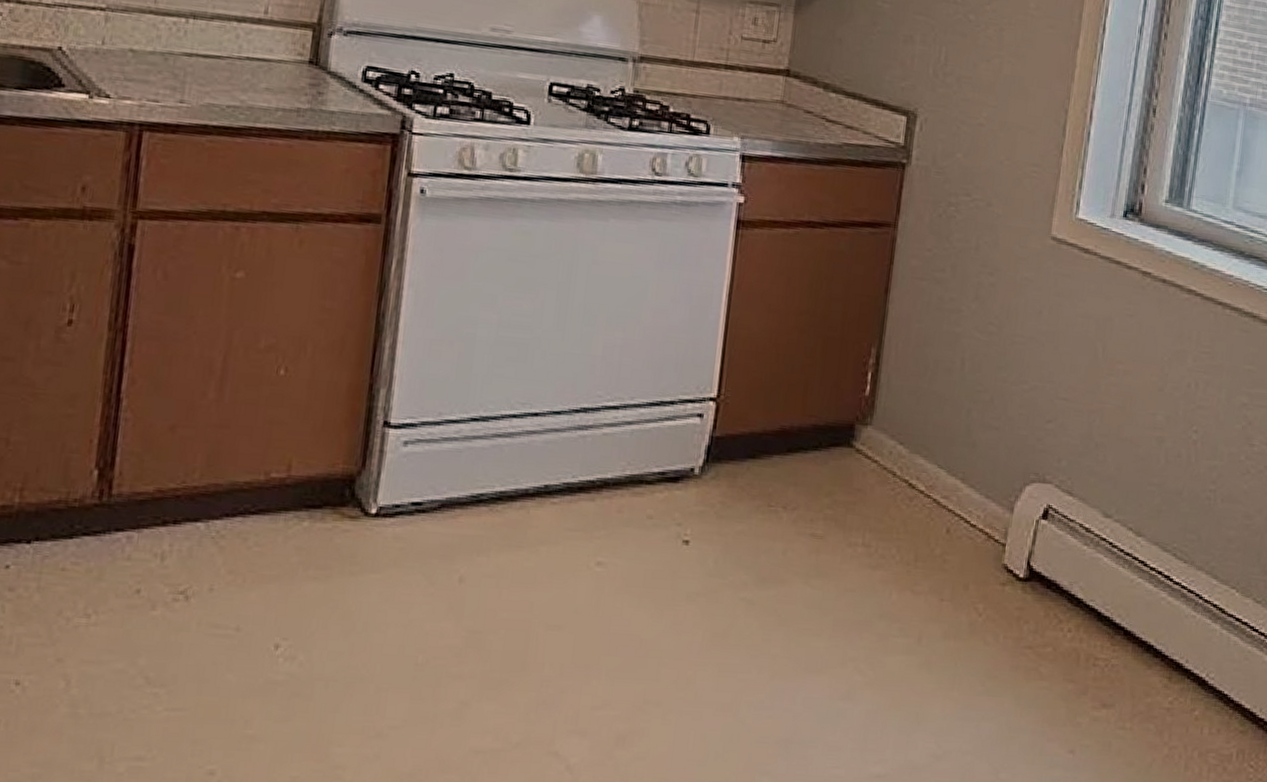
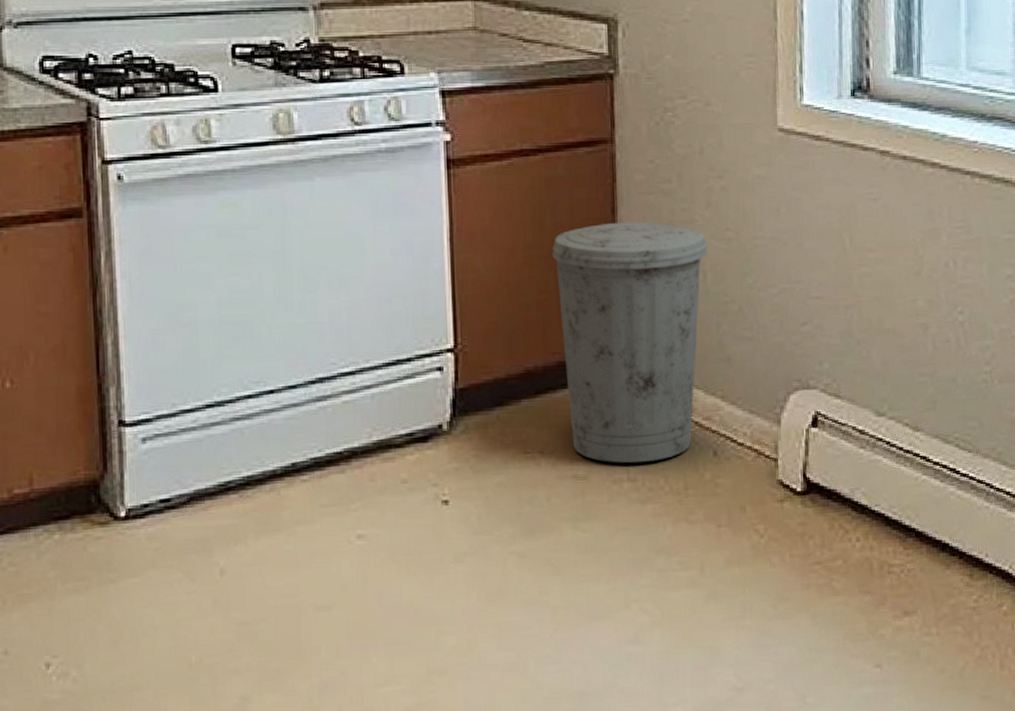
trash can: none [815,301,969,531] -> present [552,221,708,464]

